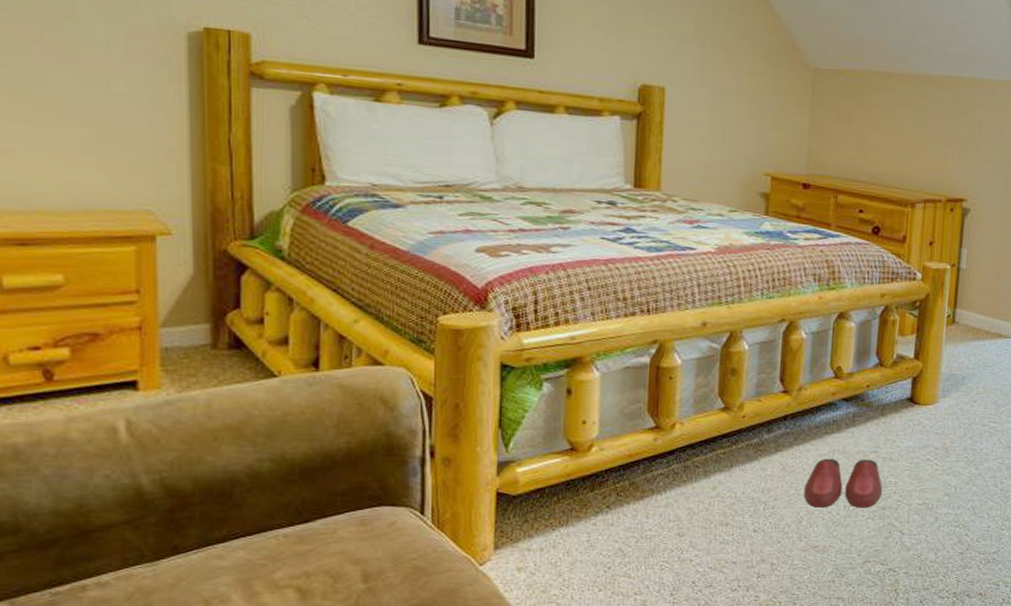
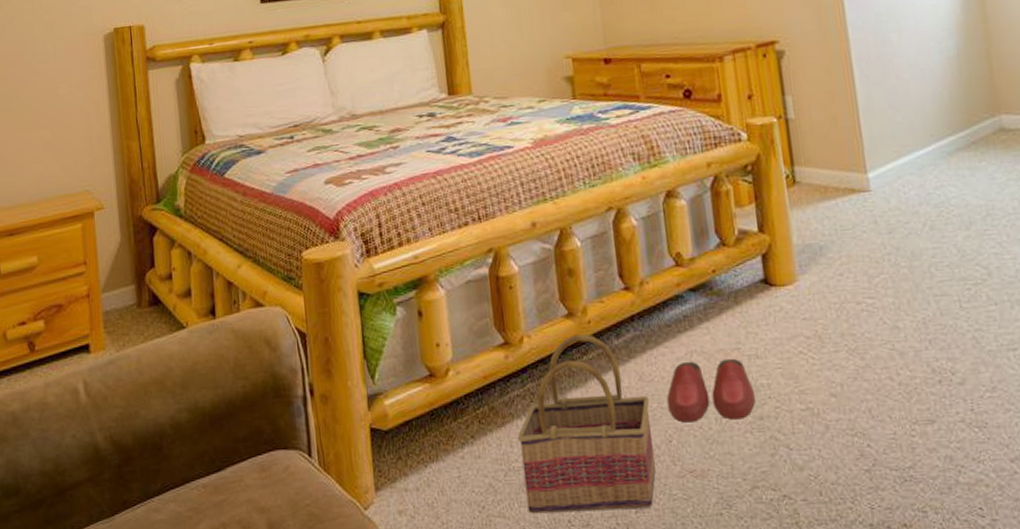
basket: none [654,426,789,574] -> present [517,334,656,513]

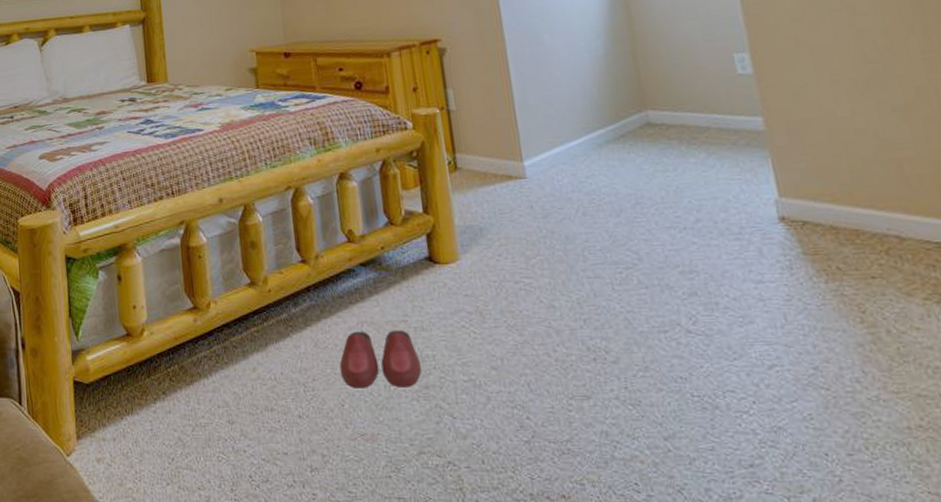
basket: present [517,334,656,513] -> none [204,302,330,467]

